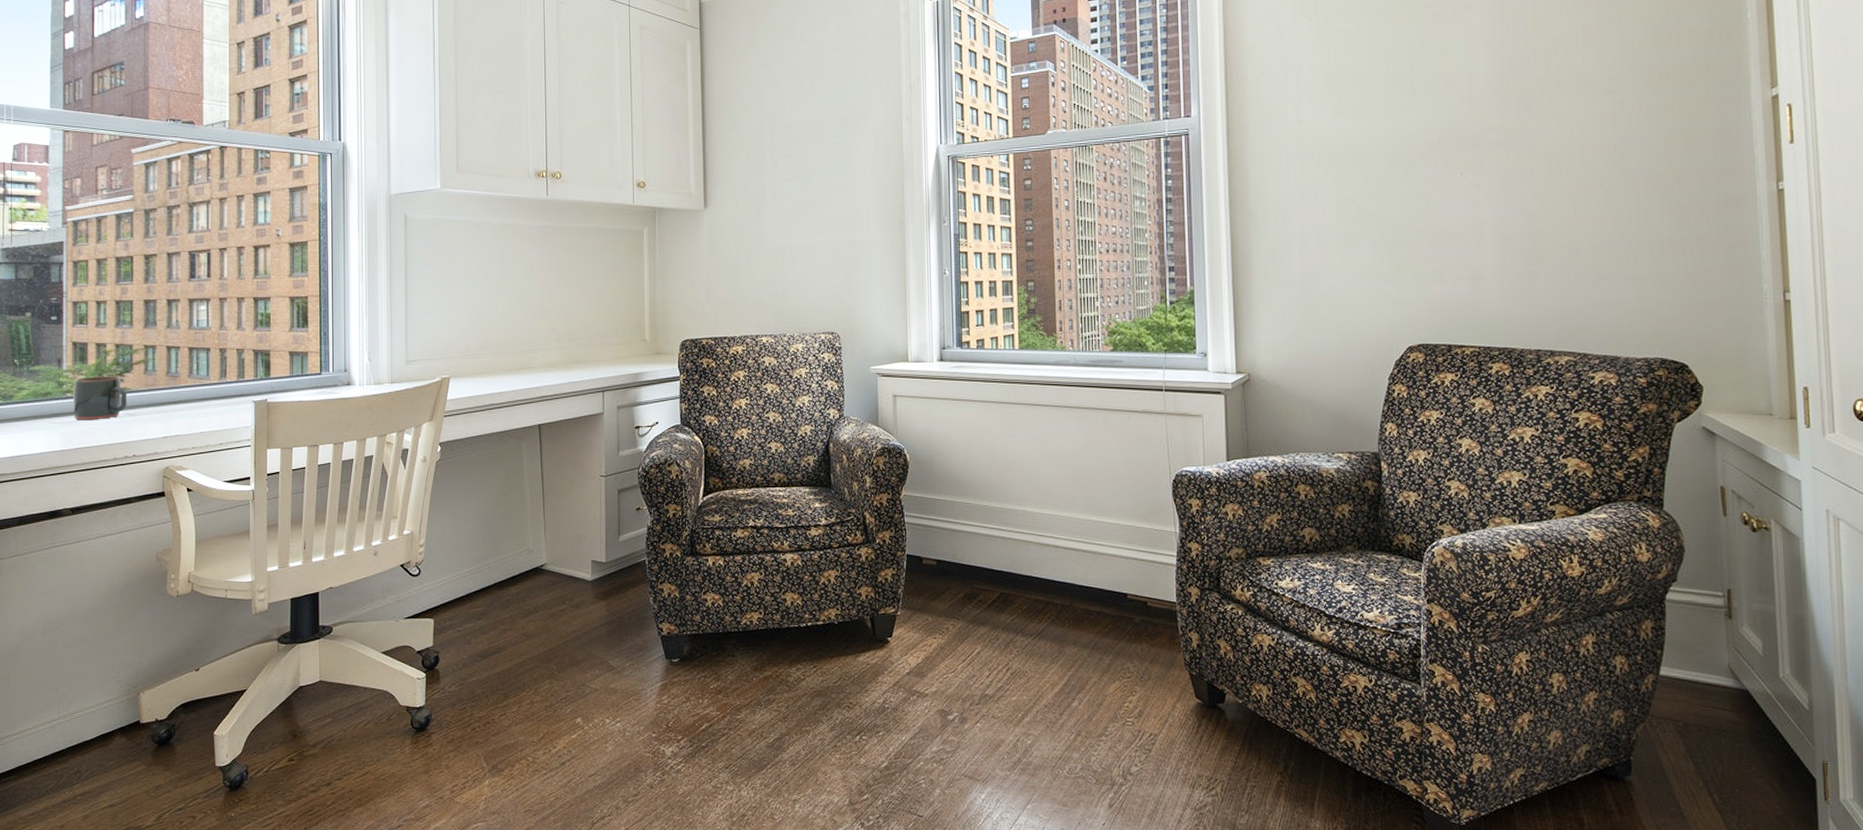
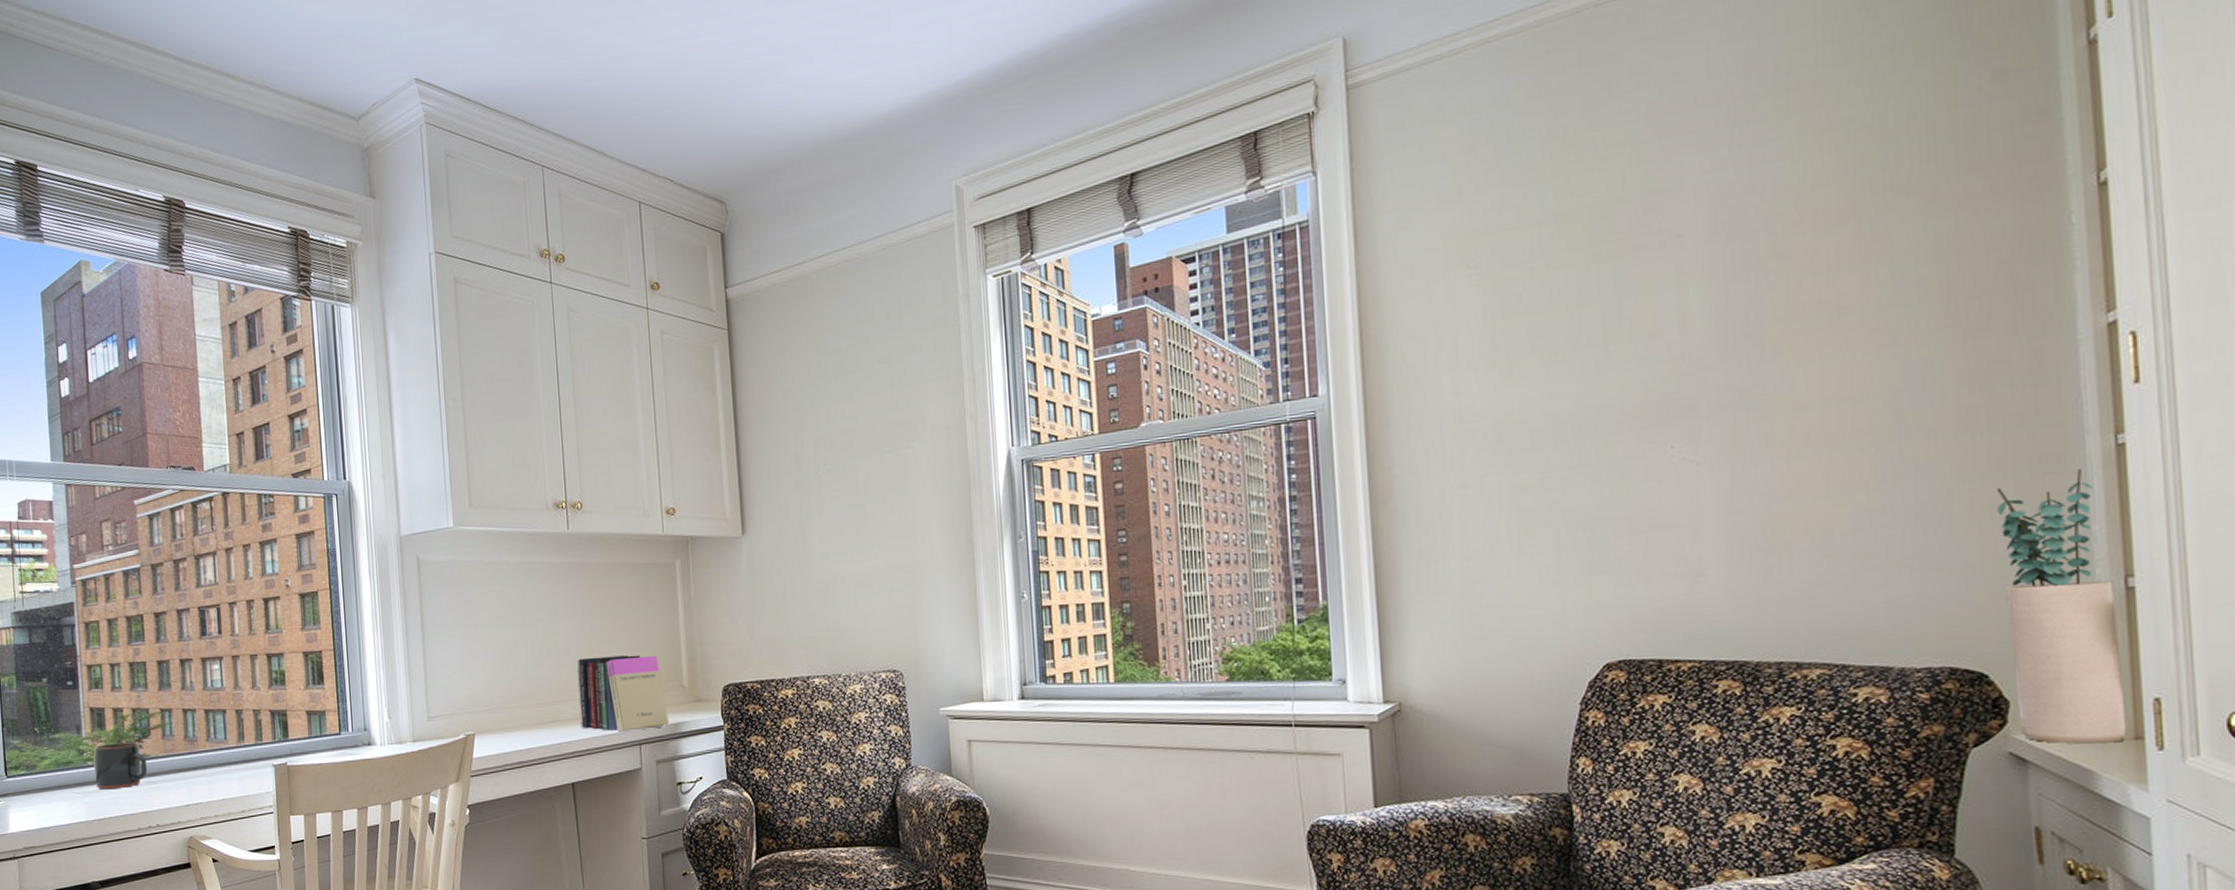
books: none [548,311,630,380] -> present [577,655,669,733]
vase: none [1695,207,1785,421] -> present [1996,469,2127,744]

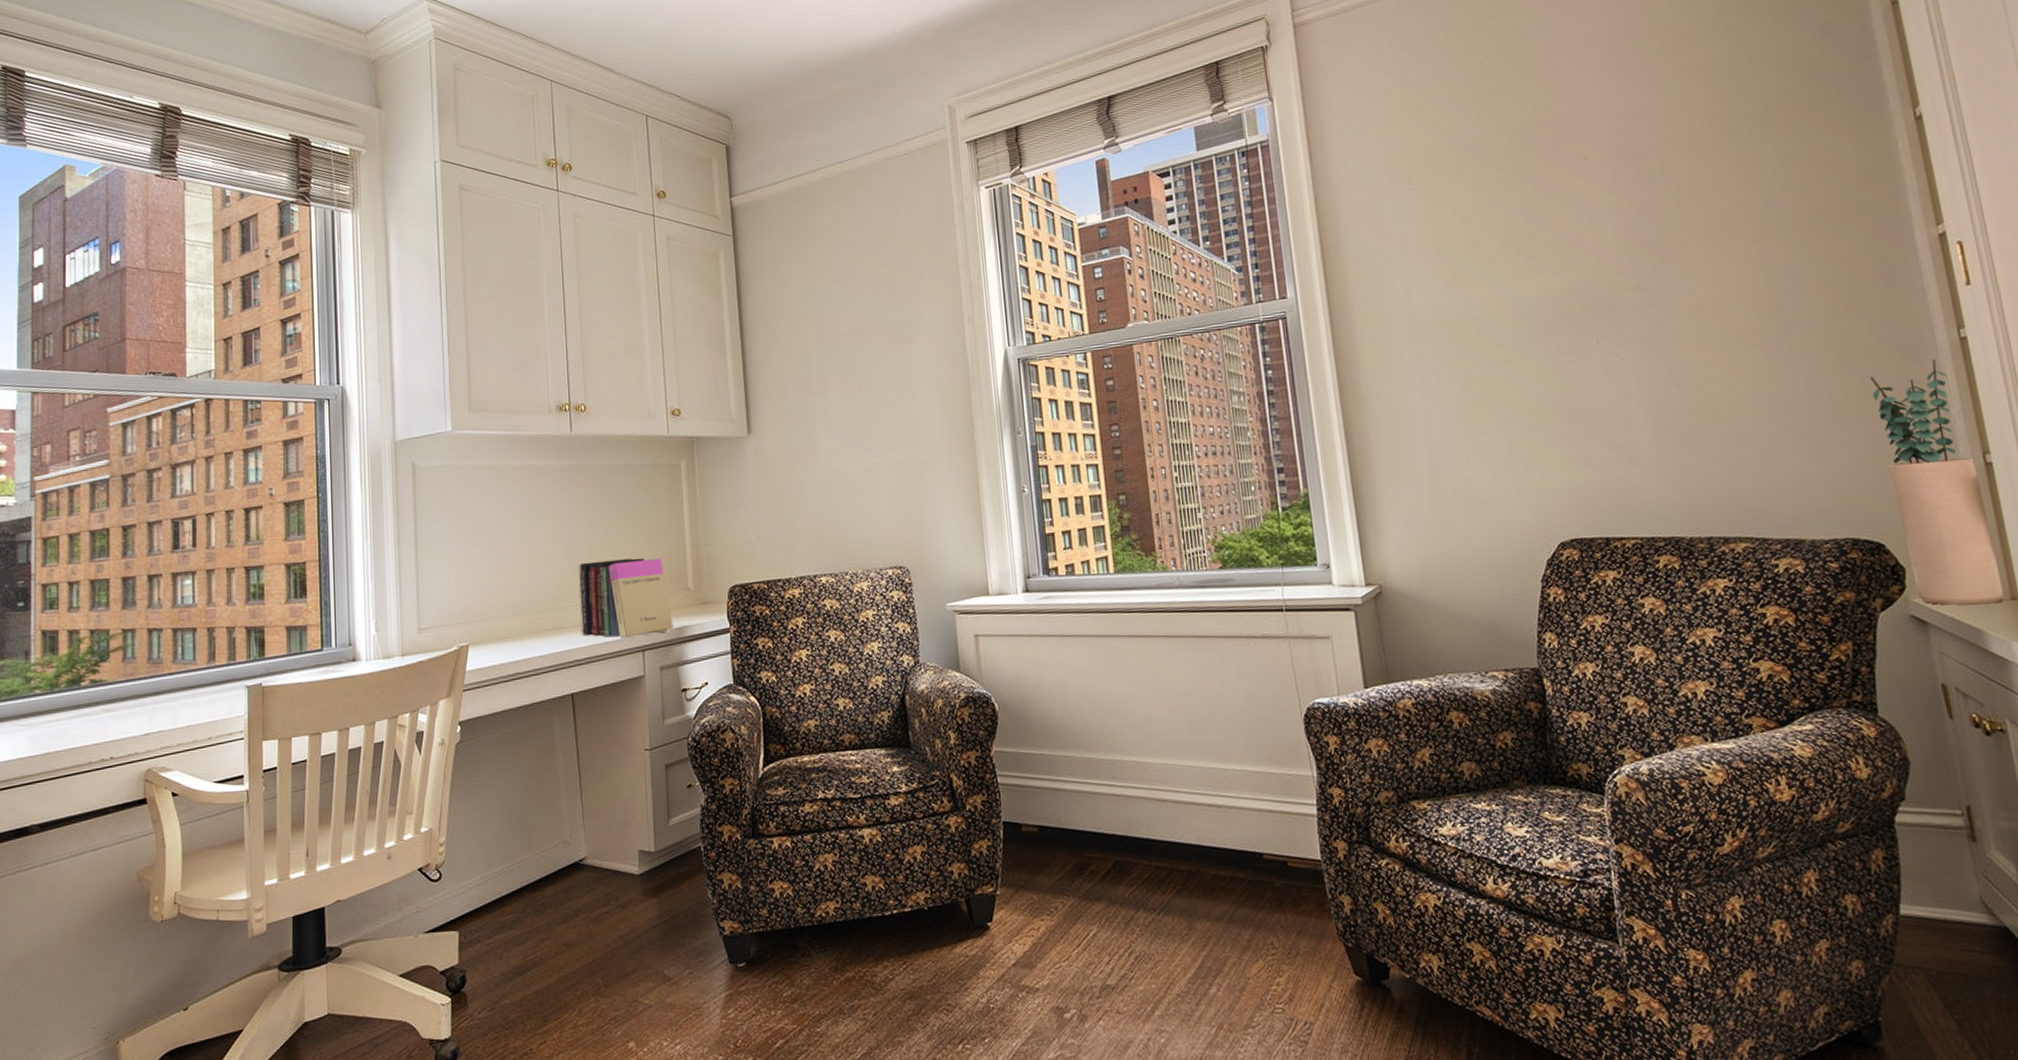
mug: present [93,742,148,789] -> none [42,666,104,720]

